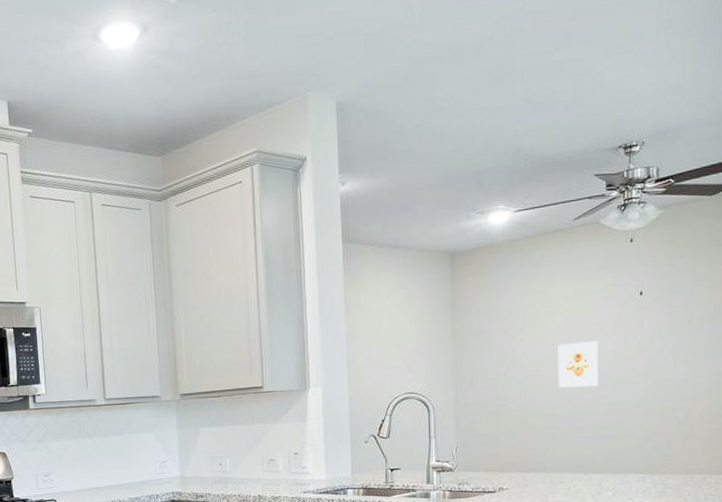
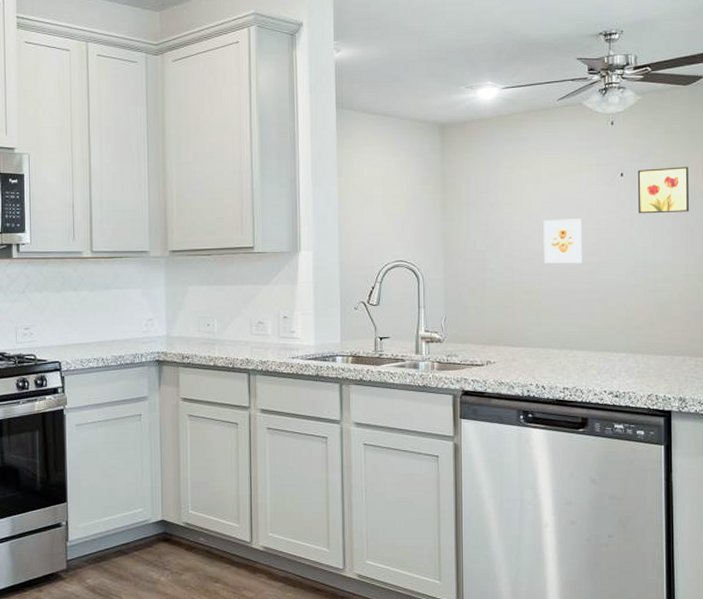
wall art: none [657,281,713,333] -> present [637,166,689,214]

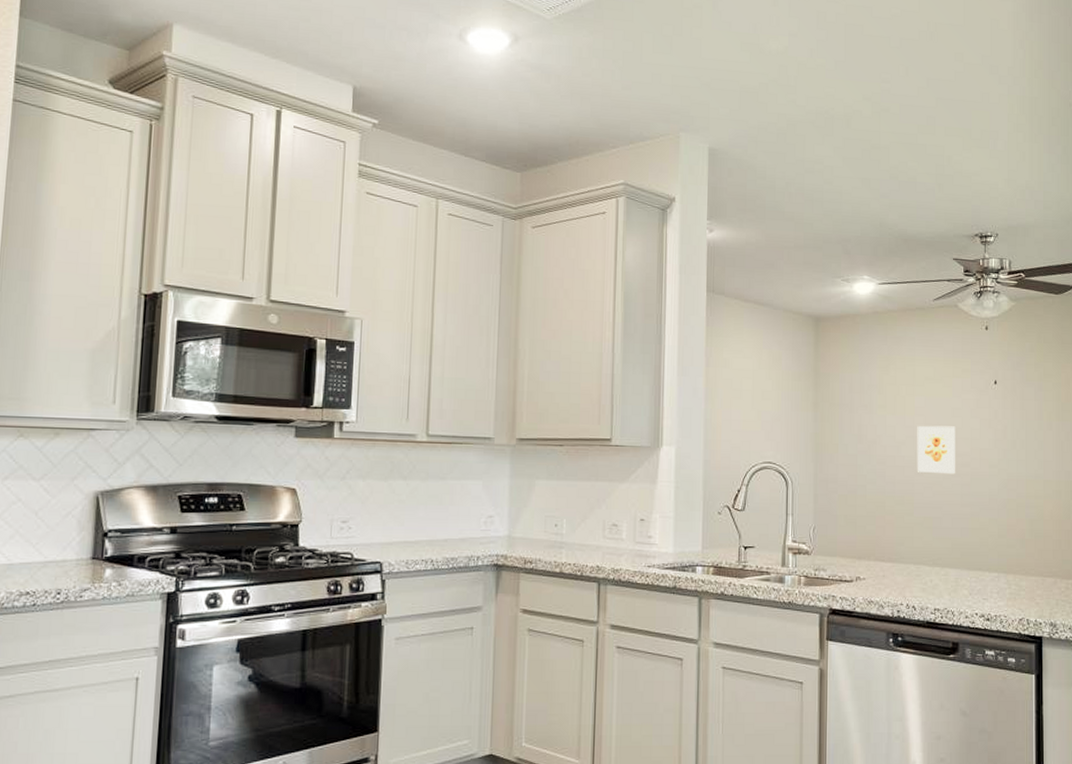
wall art: present [637,166,689,214] -> none [1011,377,1060,425]

